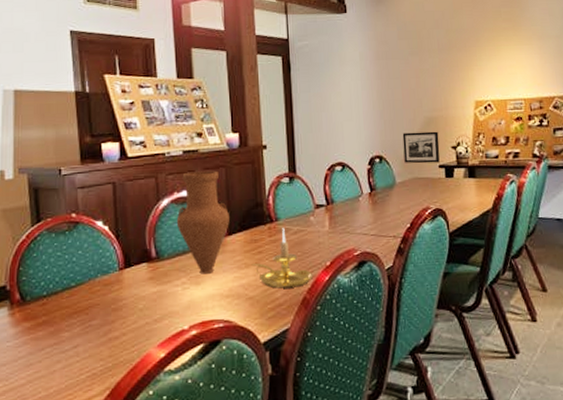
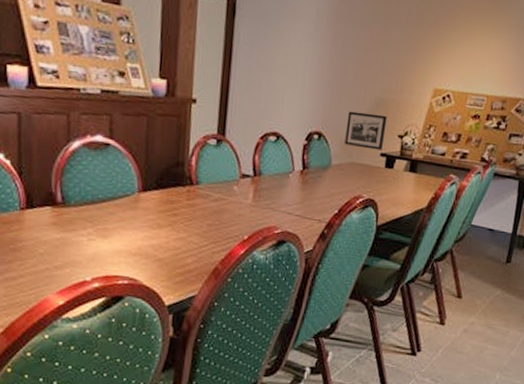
vase: present [176,170,231,274] -> none [87,115,147,229]
candle holder: present [251,228,314,289] -> none [164,193,229,256]

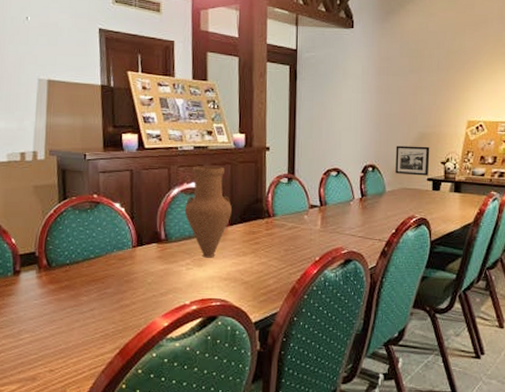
vase: none [87,115,147,229] -> present [184,166,233,258]

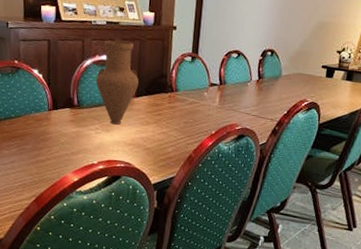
picture frame: present [395,145,430,176] -> none [292,32,328,63]

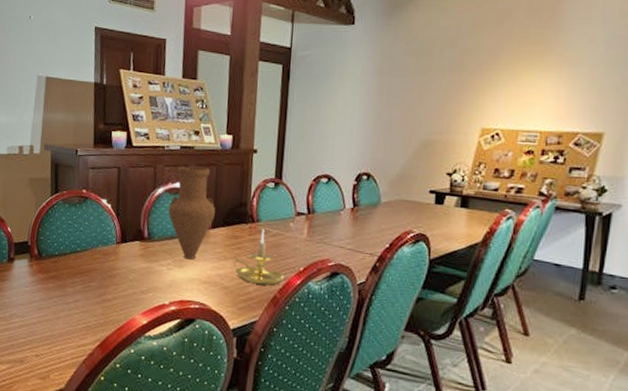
candle holder: none [151,98,200,147] -> present [230,229,286,286]

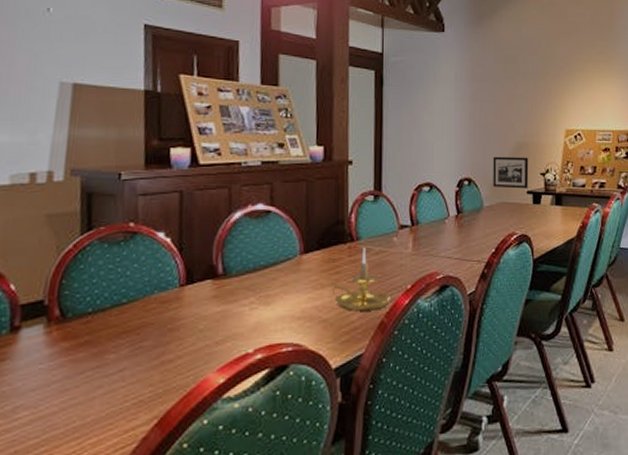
vase: present [168,166,216,260] -> none [248,184,309,294]
picture frame: none [393,153,435,188] -> present [493,156,529,189]

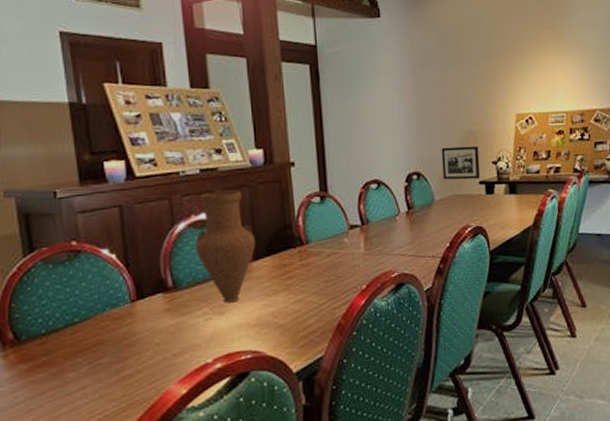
vase: none [248,184,309,294] -> present [195,190,256,303]
candle holder: present [327,248,393,311] -> none [280,251,349,315]

